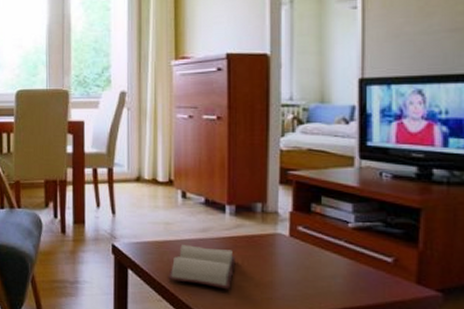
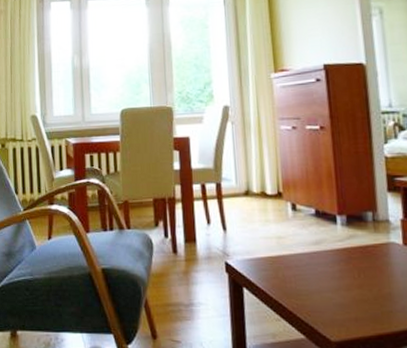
hardback book: present [168,245,236,290] -> none [284,259,352,305]

